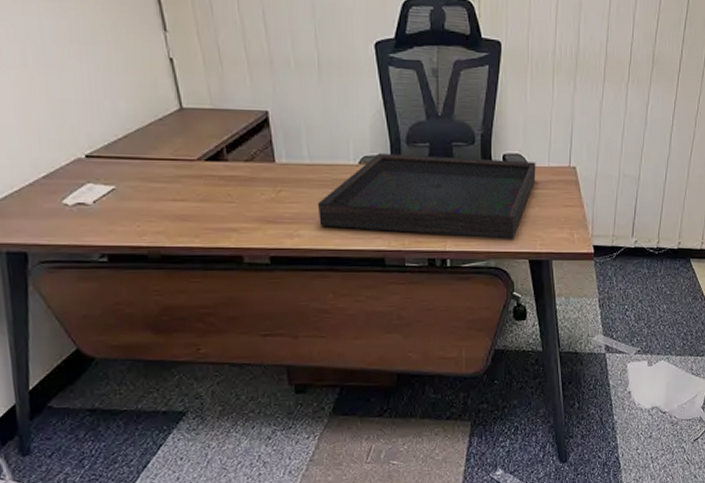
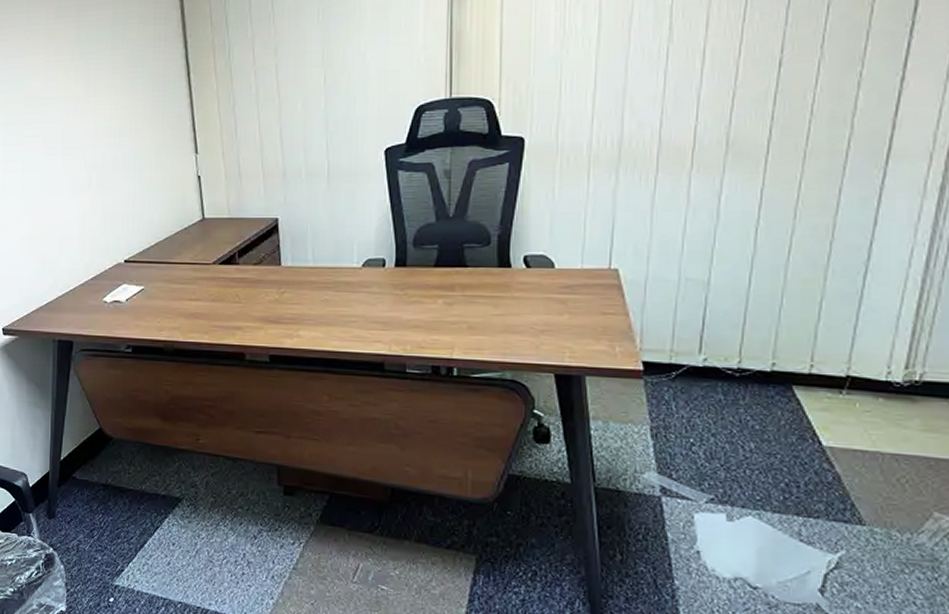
monitor: present [317,153,536,239] -> none [318,256,566,349]

